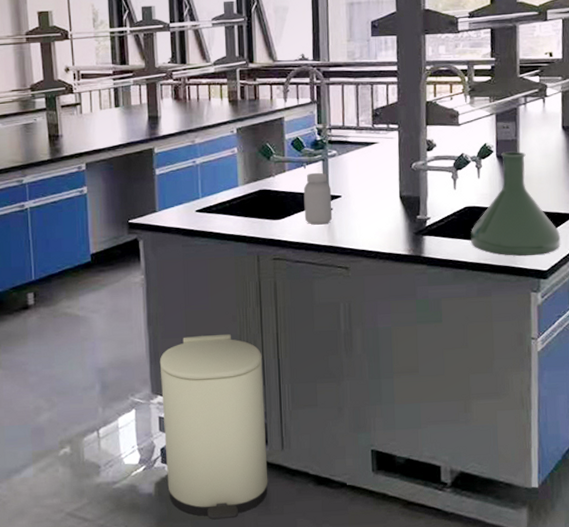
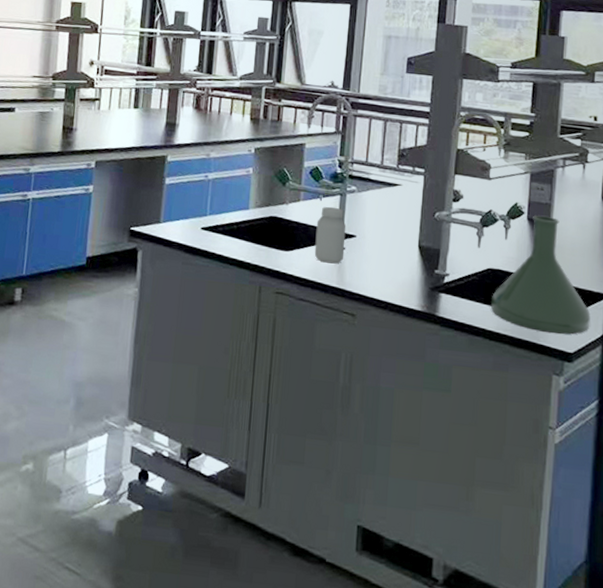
pedal bin: present [159,333,268,520] -> none [130,362,251,578]

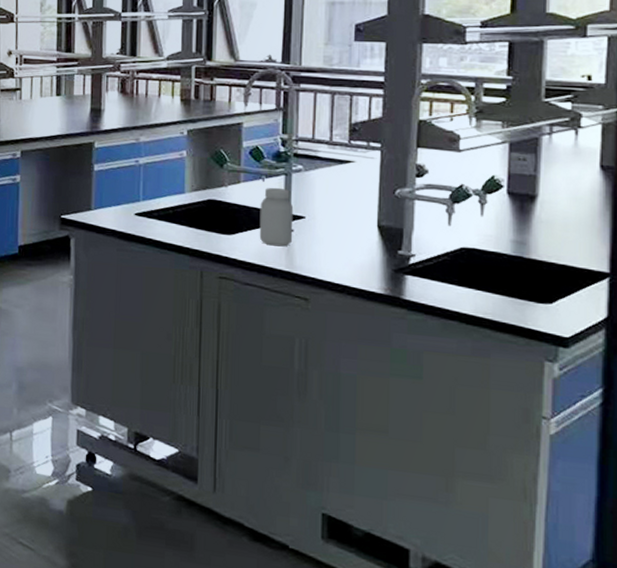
flask: present [490,215,590,334] -> none [466,189,590,317]

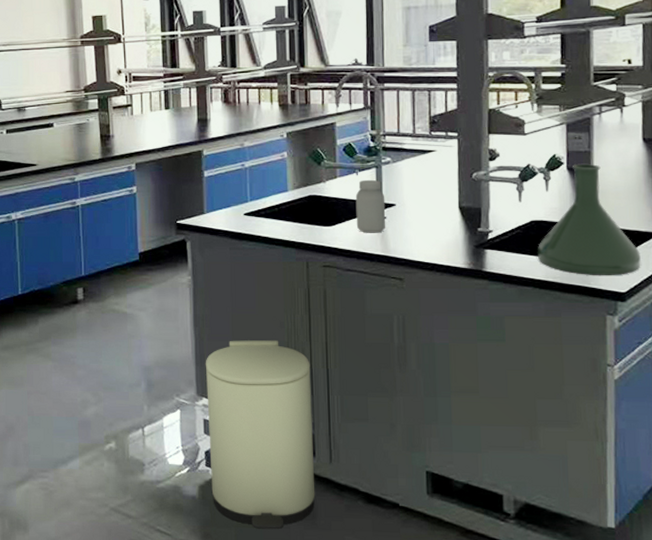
pedal bin: none [81,348,198,558] -> present [205,339,316,530]
flask: none [466,189,590,317] -> present [537,164,641,275]

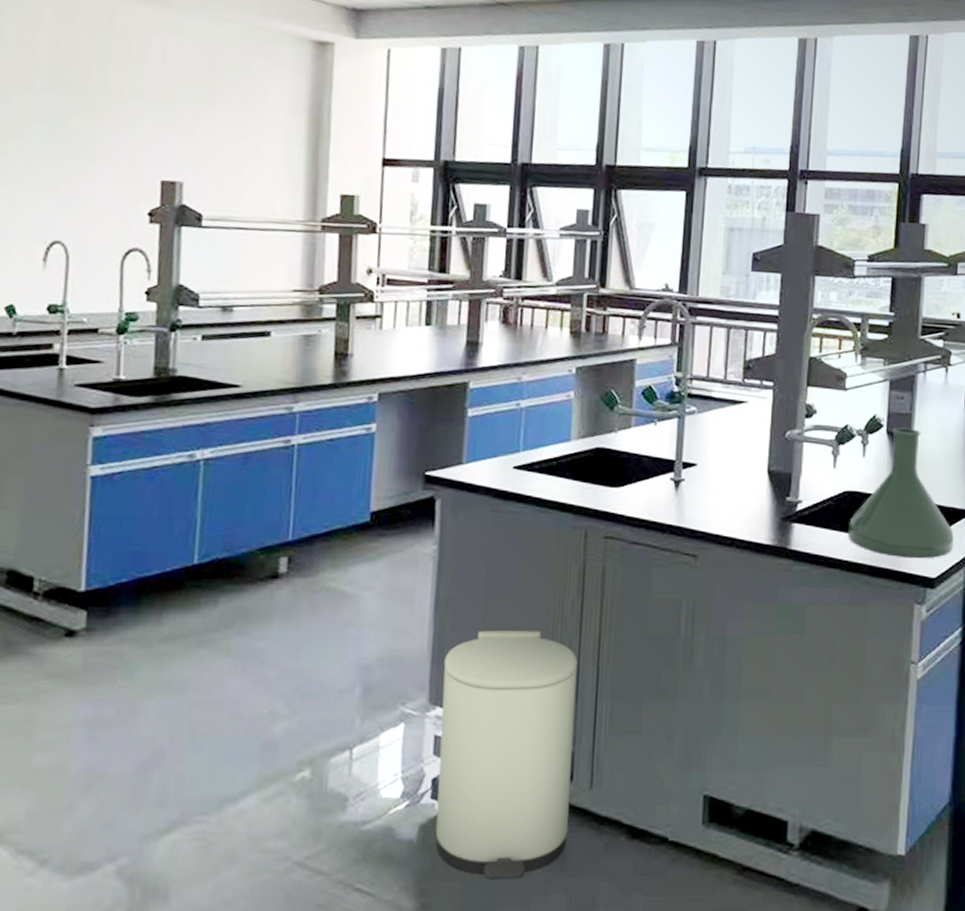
jar: present [355,179,386,233] -> none [649,432,686,498]

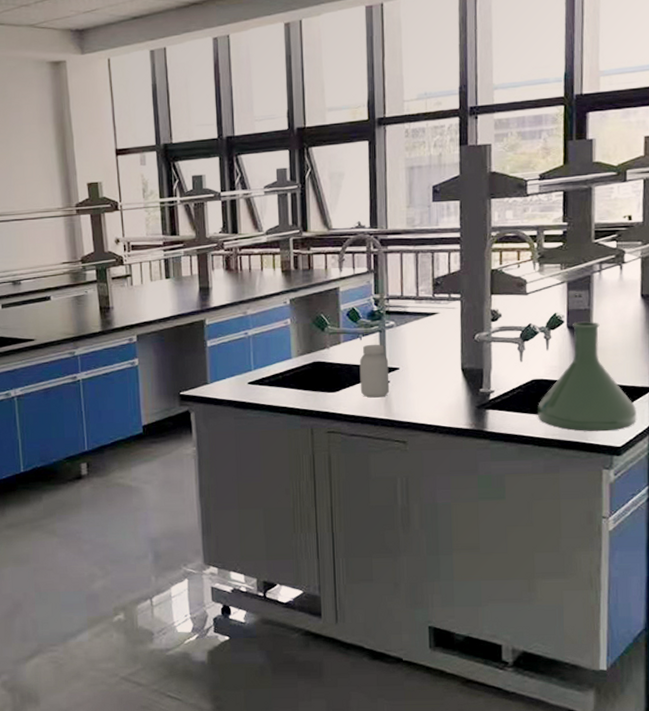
pedal bin: present [435,630,578,880] -> none [211,506,322,690]
jar: none [649,432,686,498] -> present [359,344,390,398]

